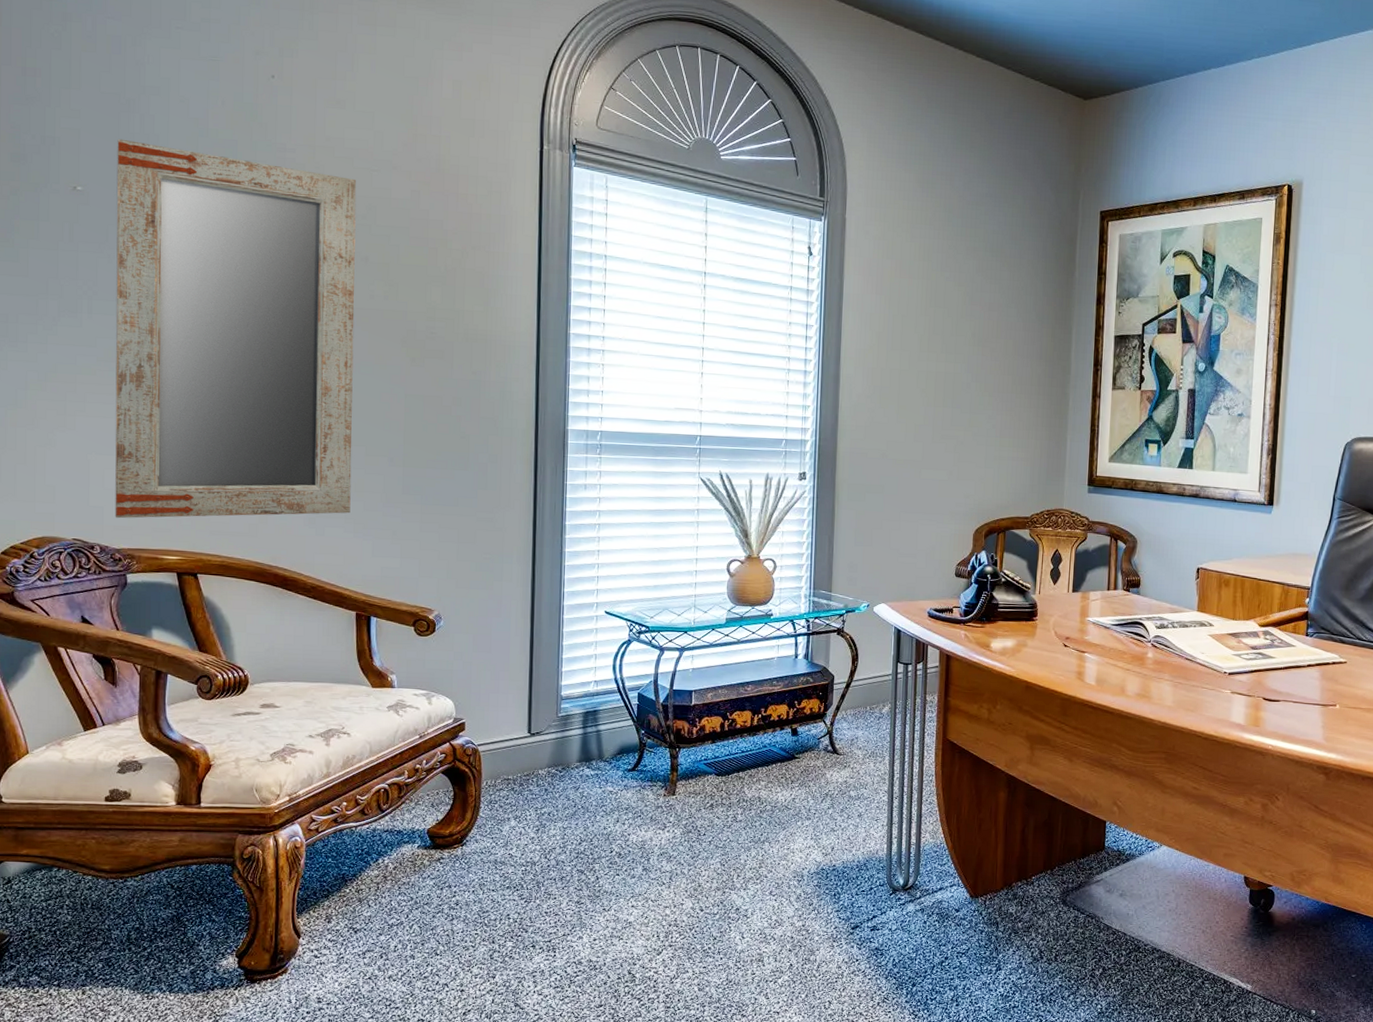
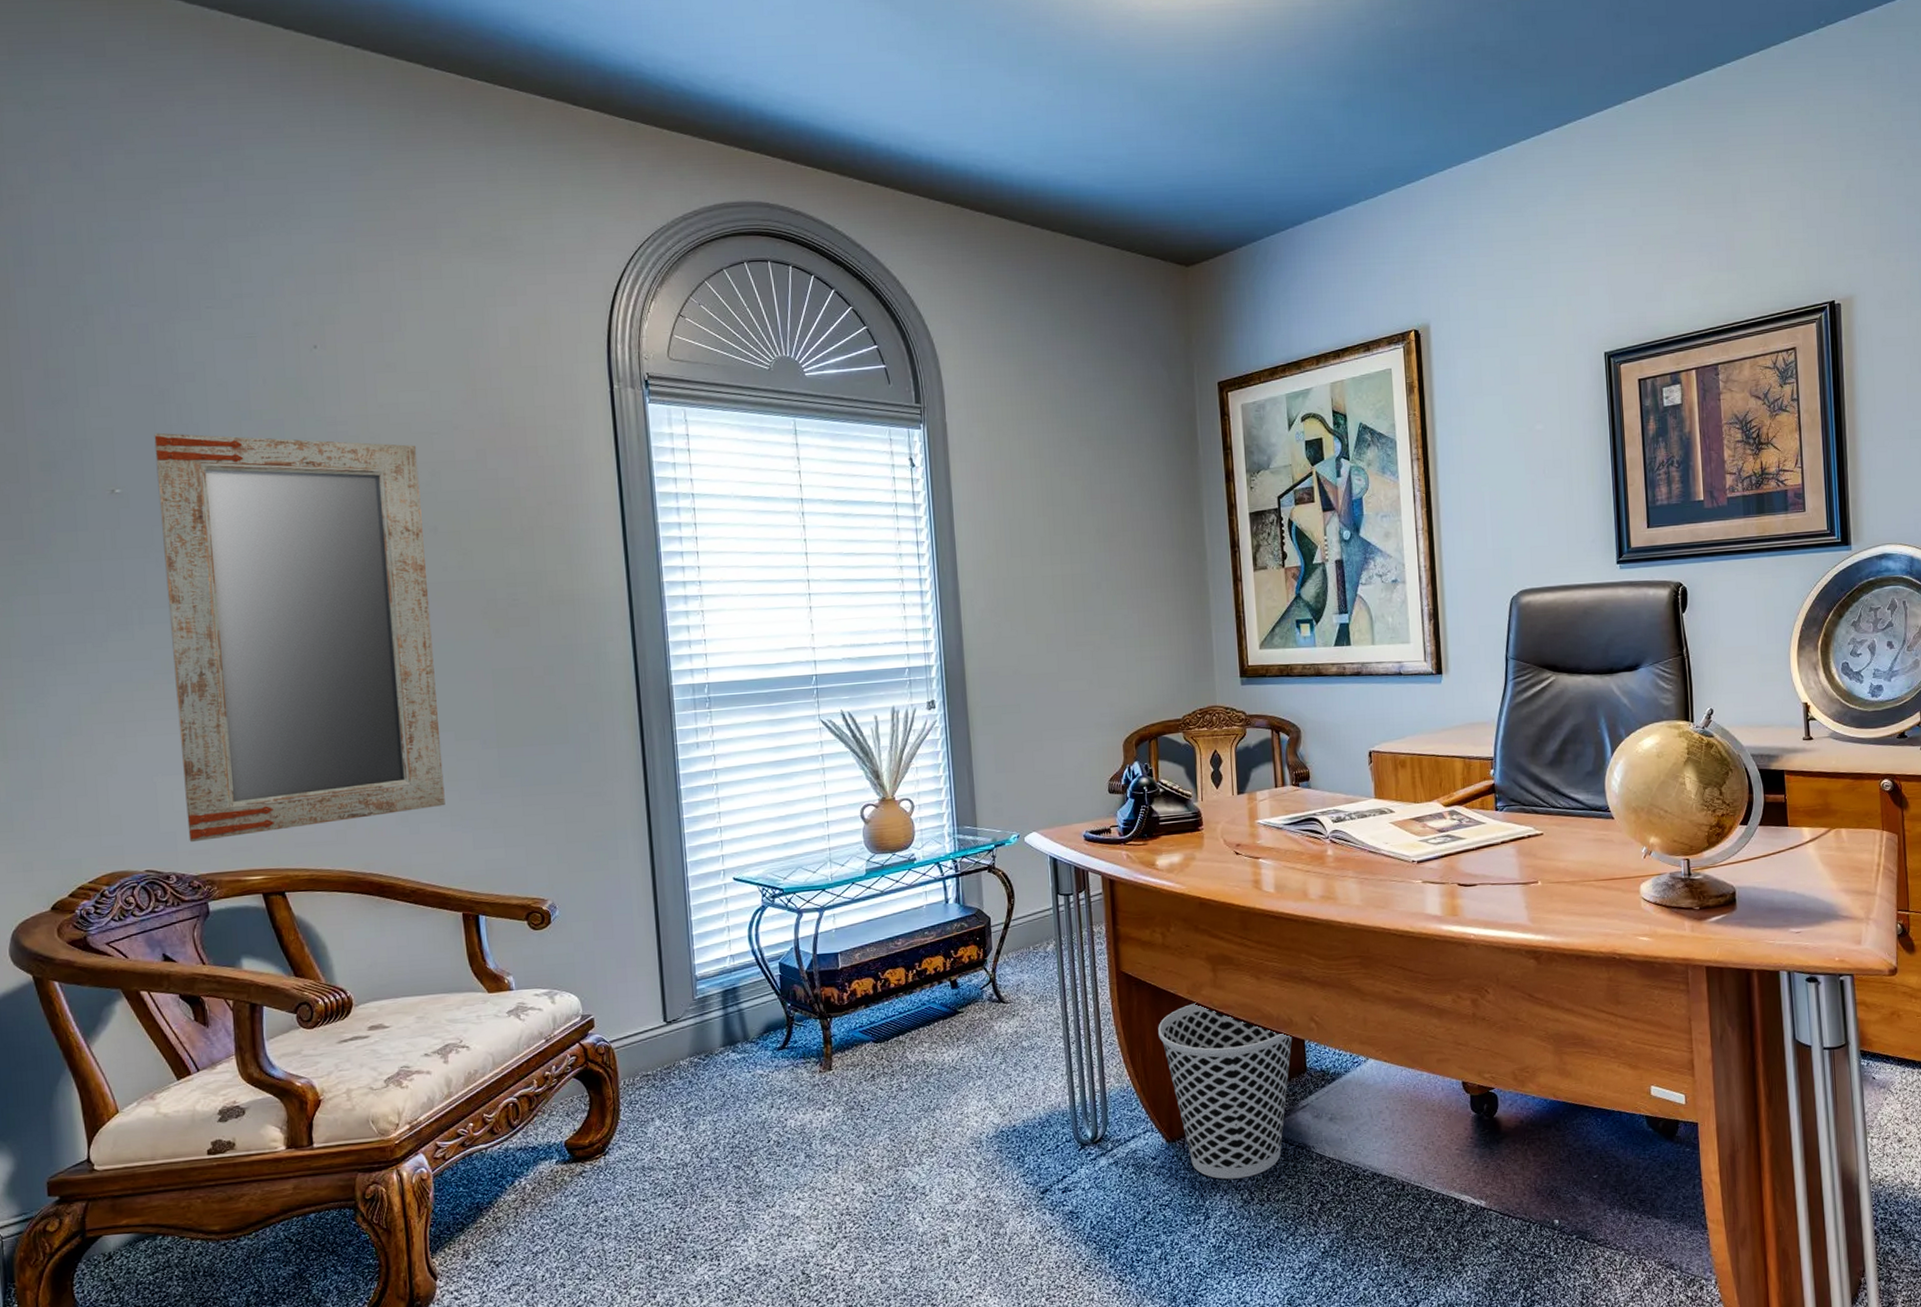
wastebasket: none [974,775,1095,938] -> present [1158,1003,1293,1180]

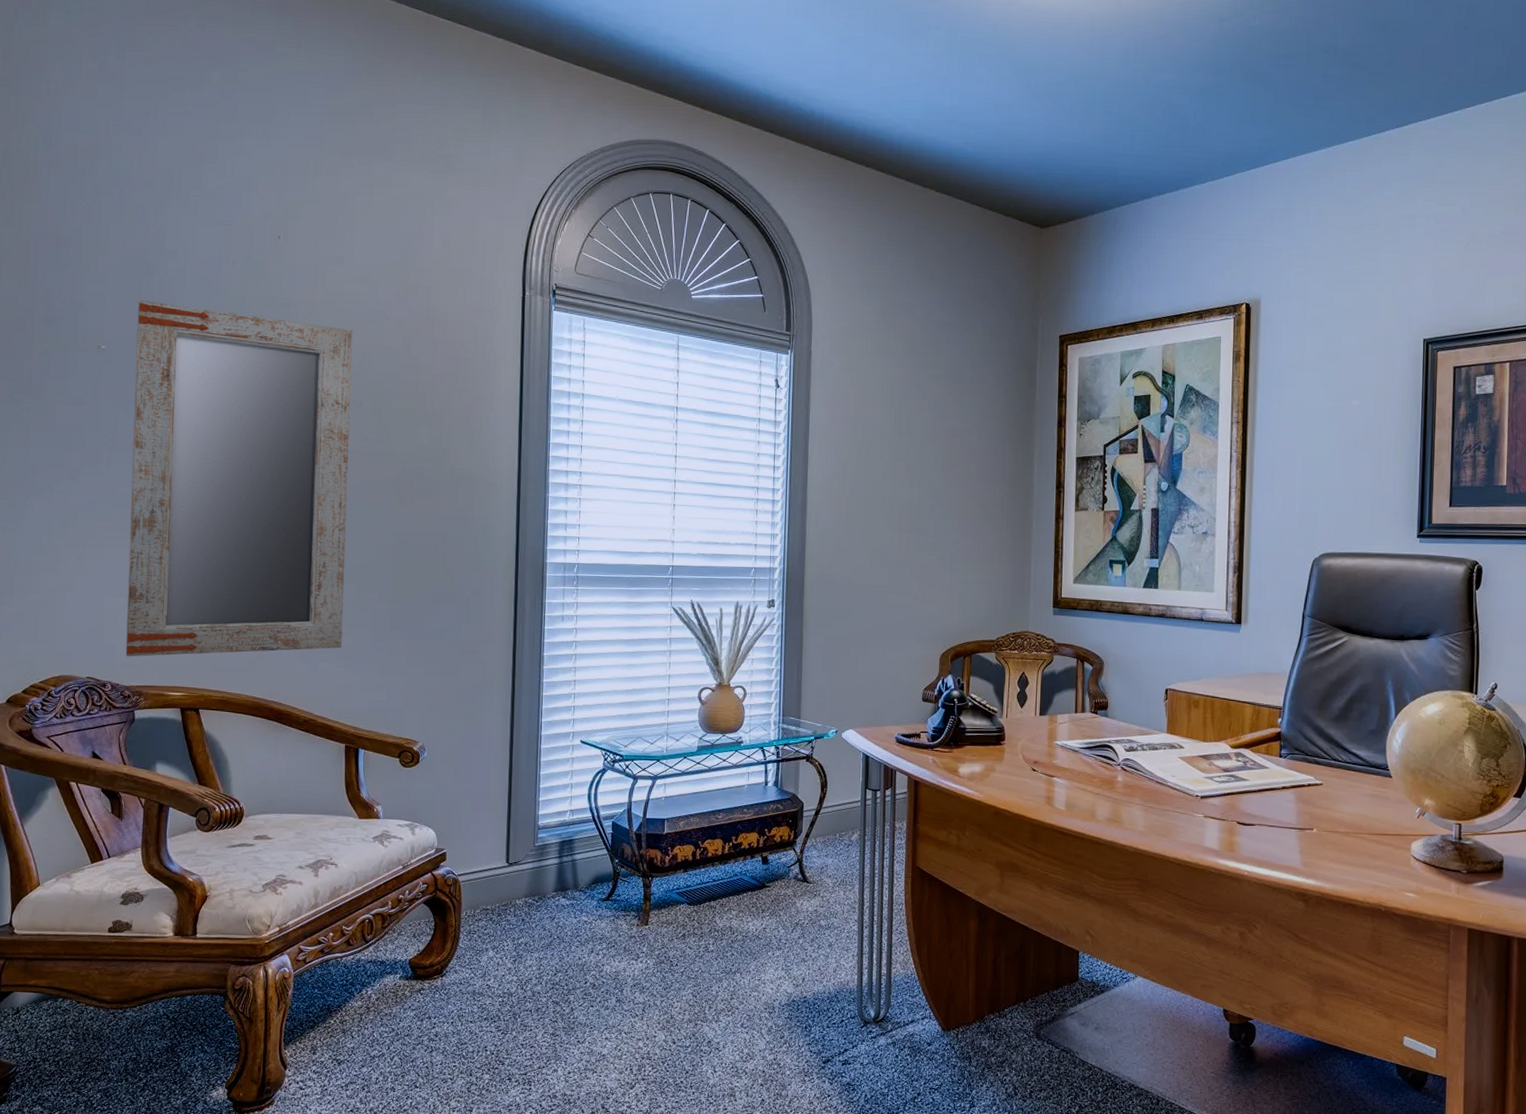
wastebasket: present [1158,1003,1293,1180] -> none [945,904,1068,1073]

